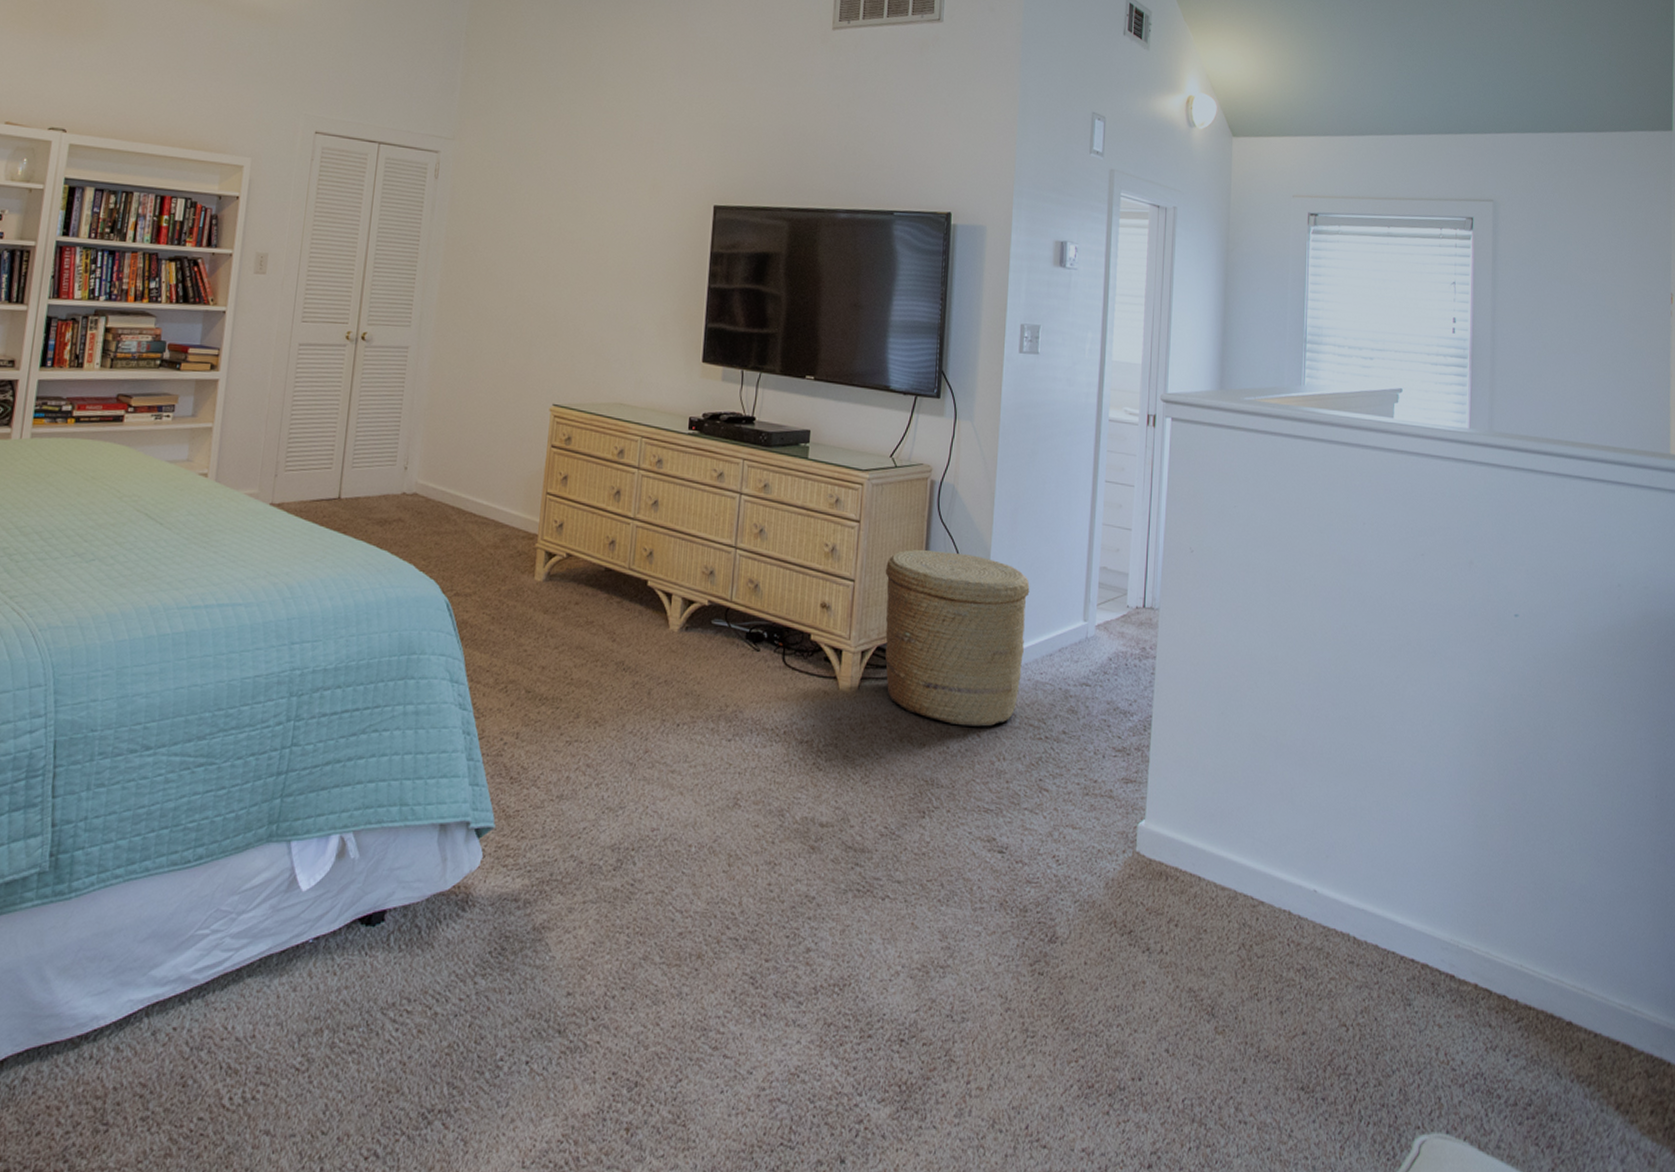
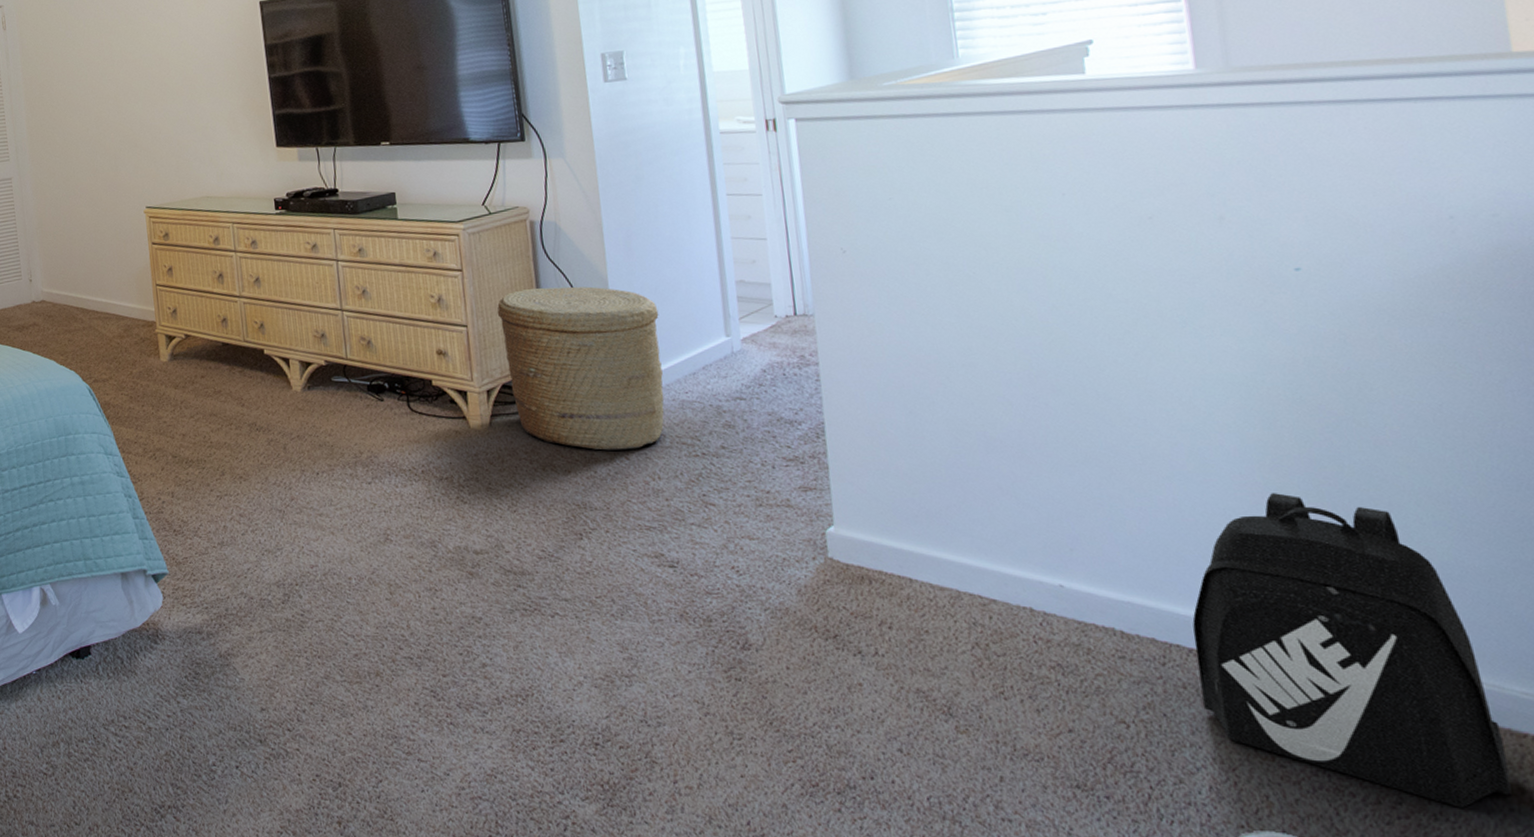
backpack: none [1404,814,1604,1110] -> present [1192,493,1512,809]

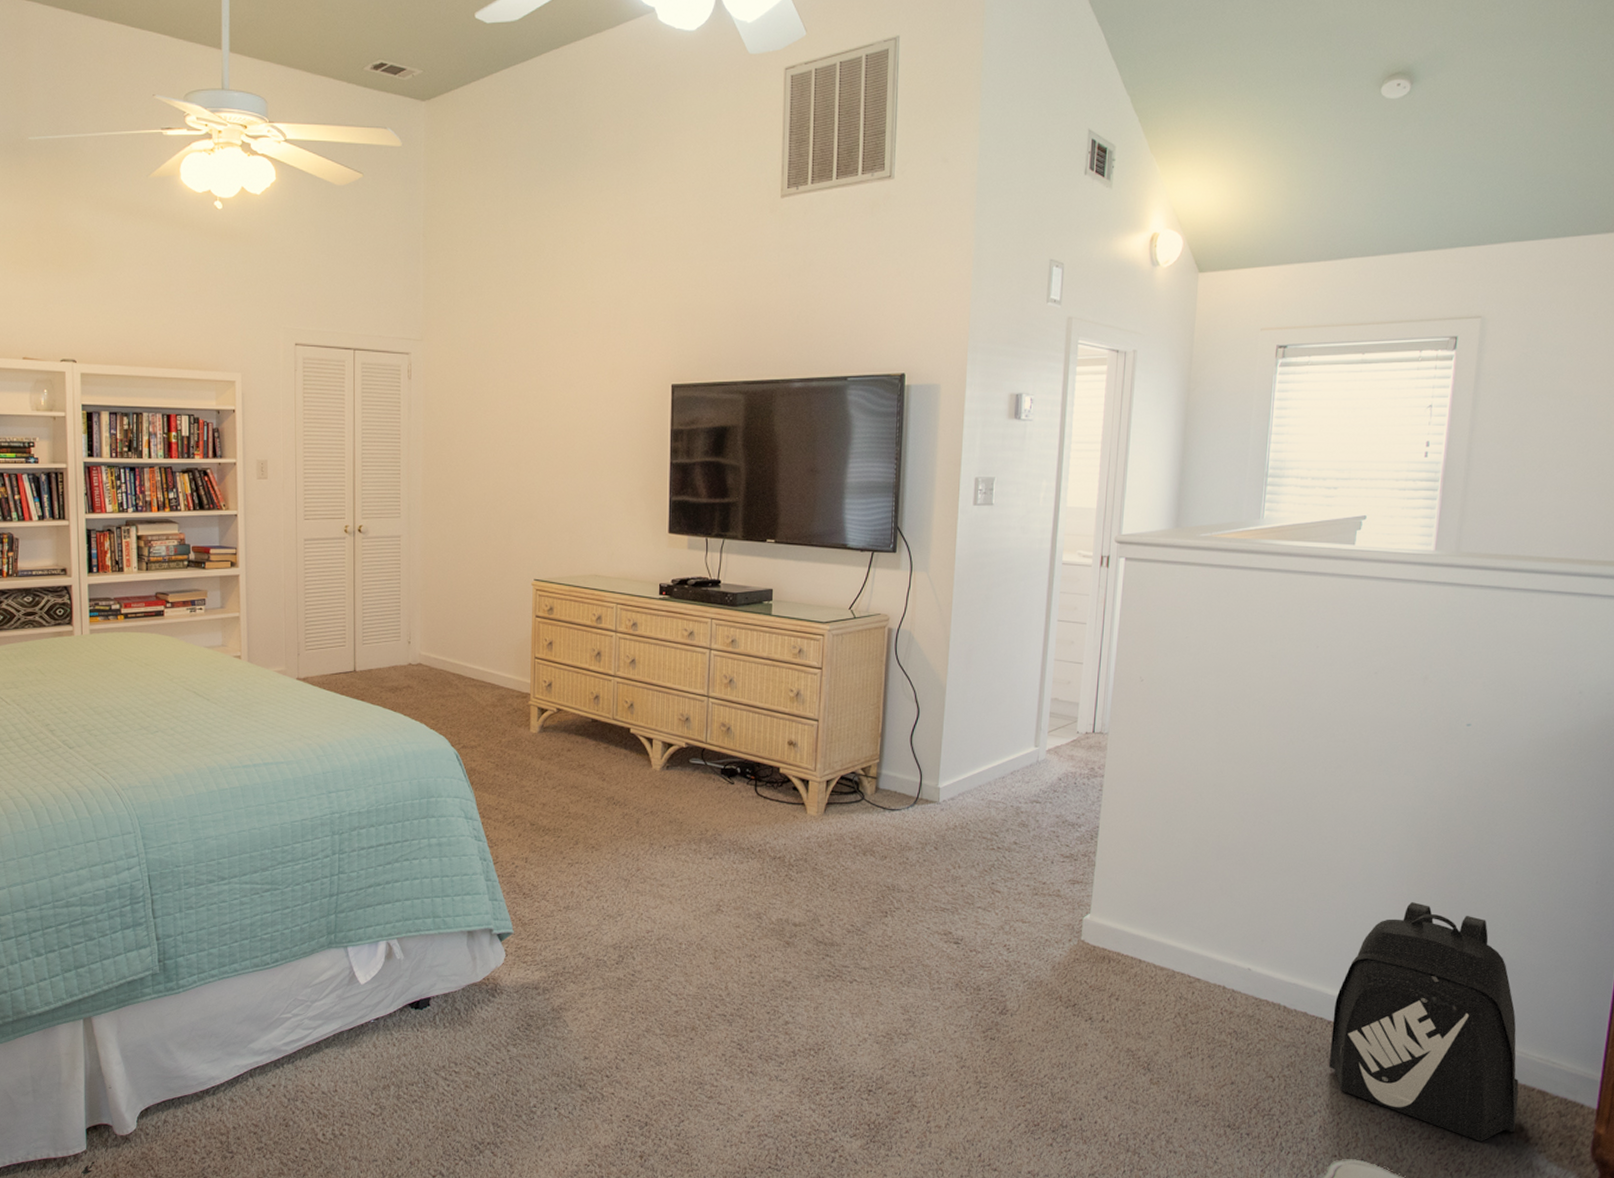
woven basket: present [497,286,665,451] -> none [846,691,984,841]

